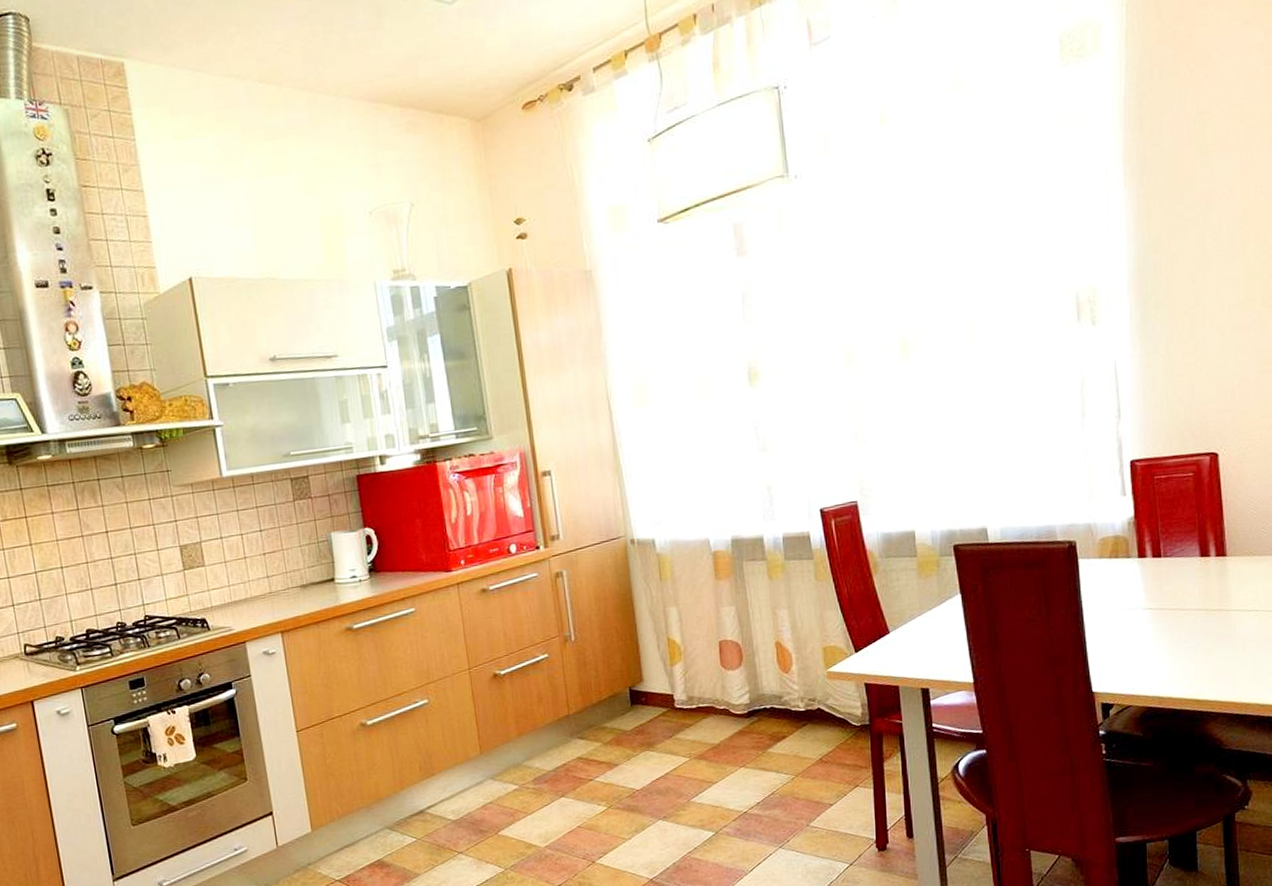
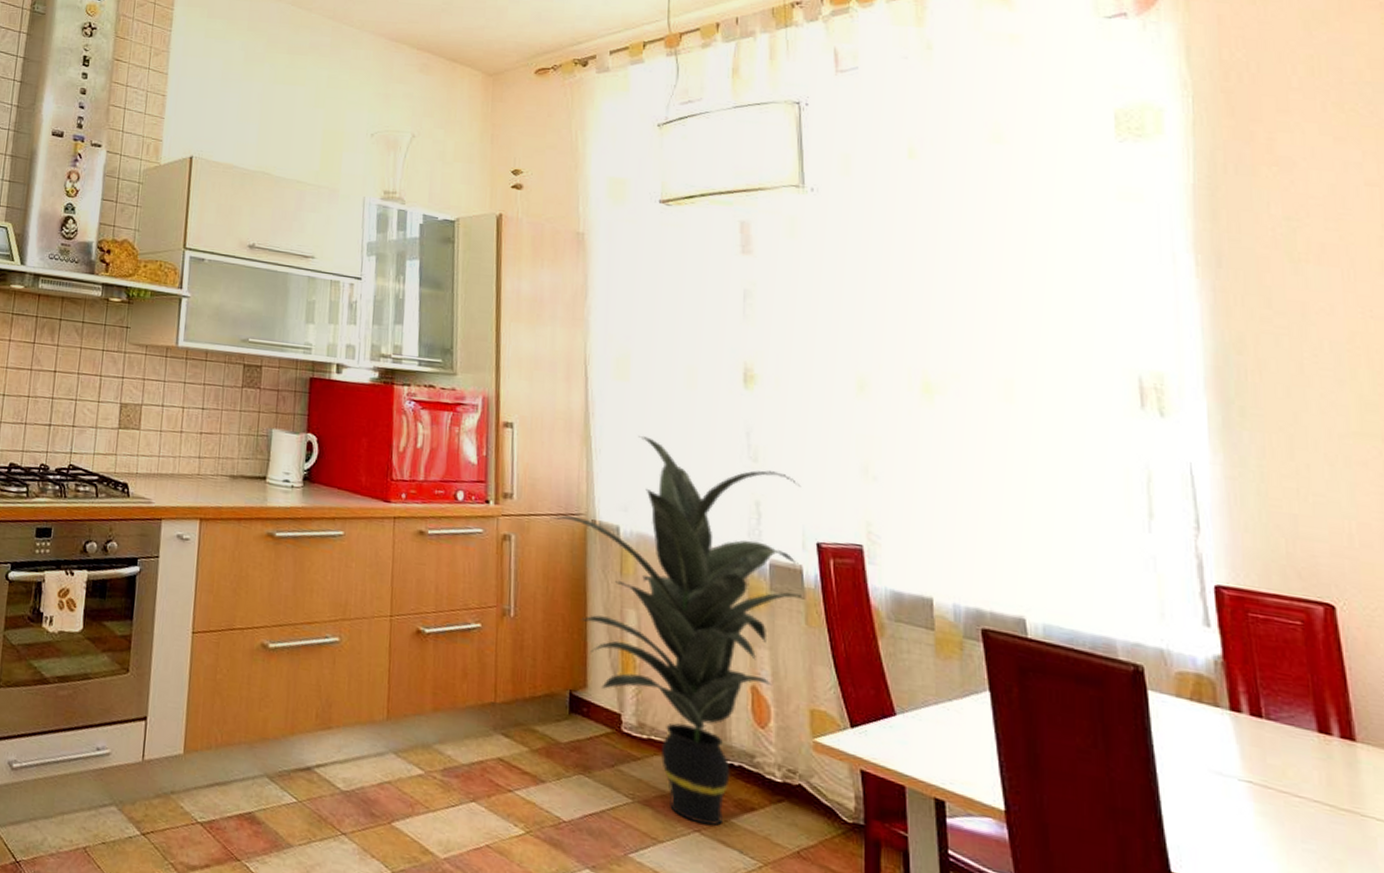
indoor plant: none [594,453,810,761] -> present [550,436,801,826]

